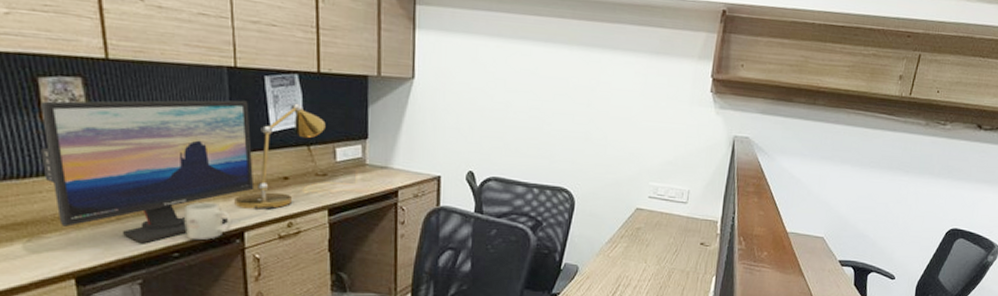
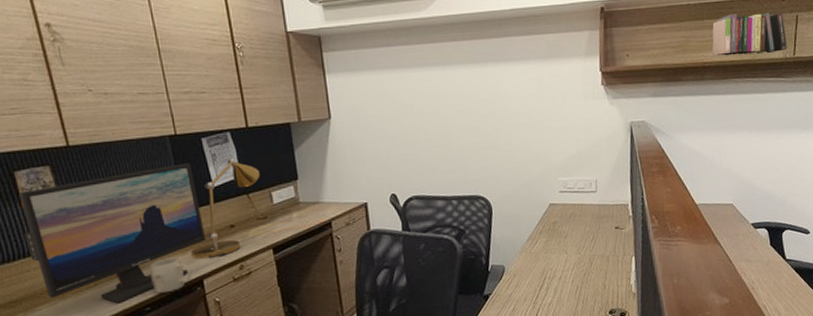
books: none [829,41,907,89] -> present [712,12,787,57]

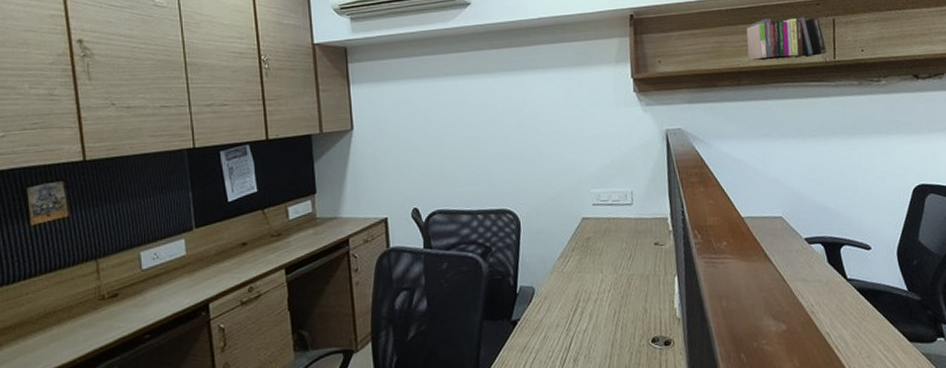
computer monitor: present [19,163,207,304] -> none [28,177,216,331]
mug: present [150,257,192,294] -> none [154,278,198,319]
desk lamp: present [191,157,260,259] -> none [199,171,277,281]

